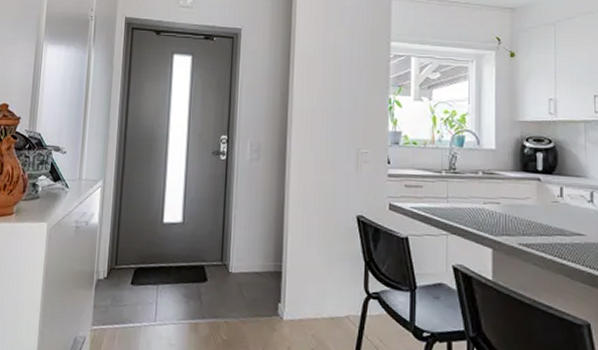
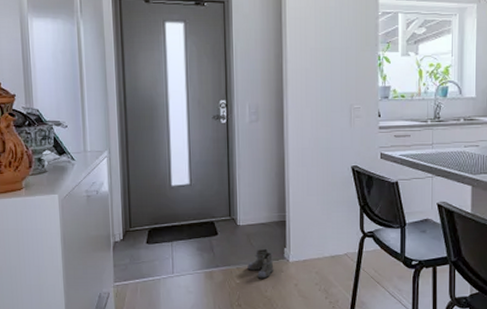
boots: none [236,301,267,337] -> present [247,248,275,279]

